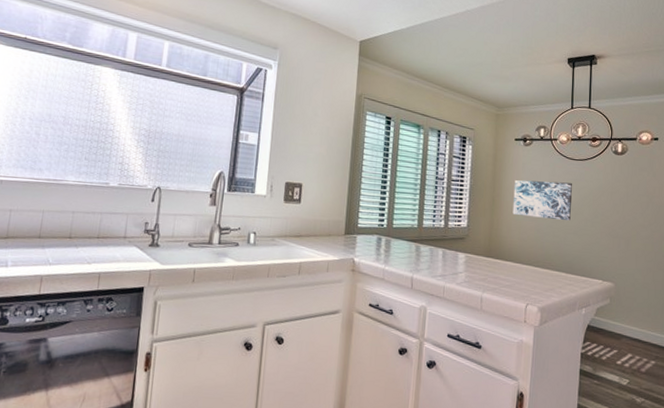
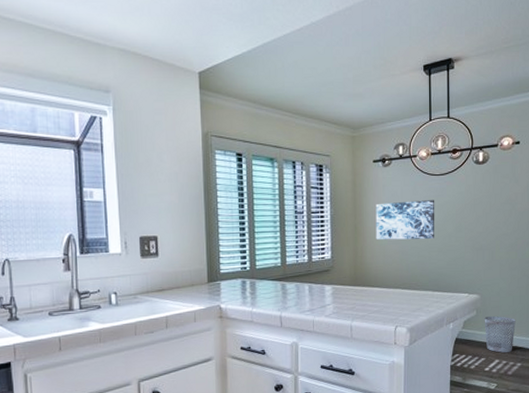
wastebasket: none [618,307,650,348] -> present [484,316,516,353]

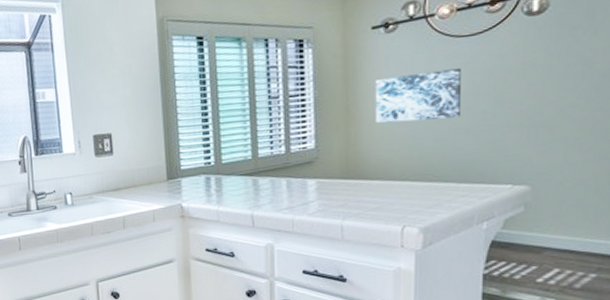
wastebasket: present [484,316,516,353] -> none [537,212,589,260]

